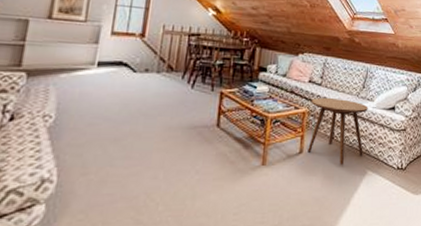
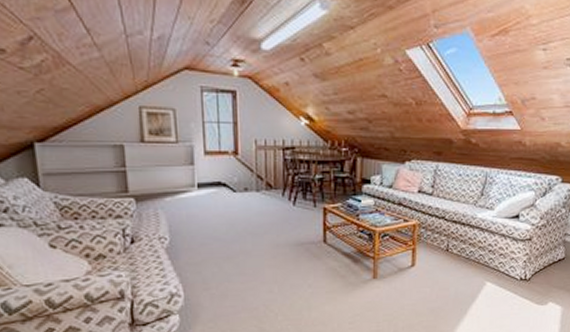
side table: present [308,98,368,165] -> none [420,209,487,277]

